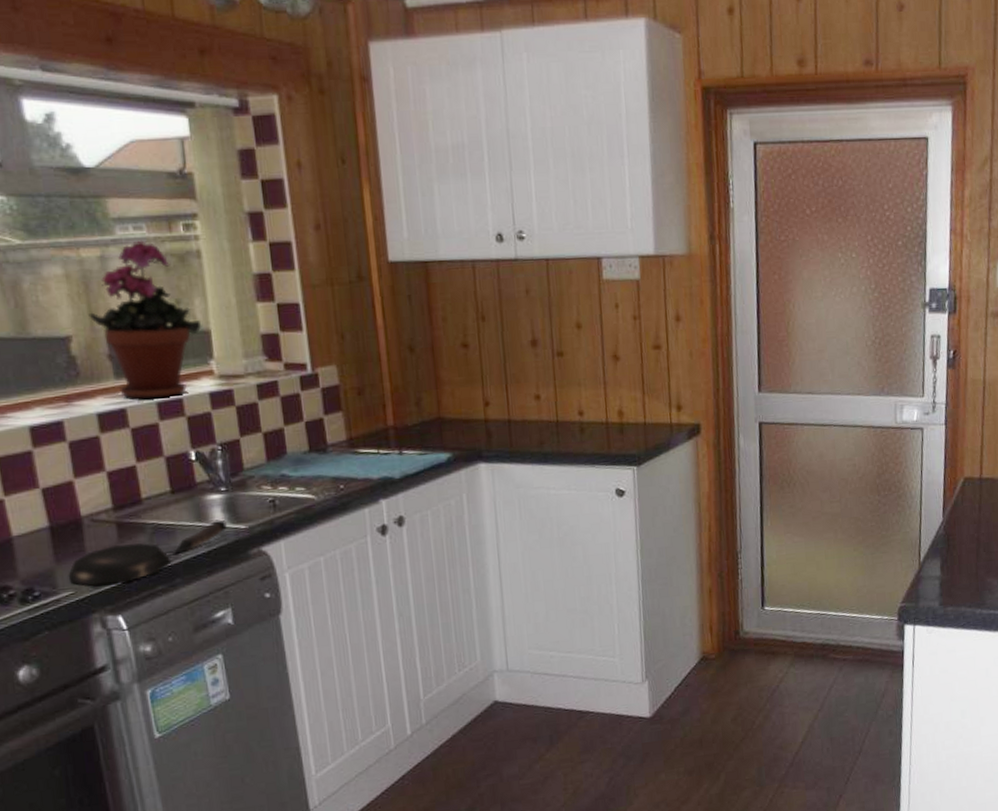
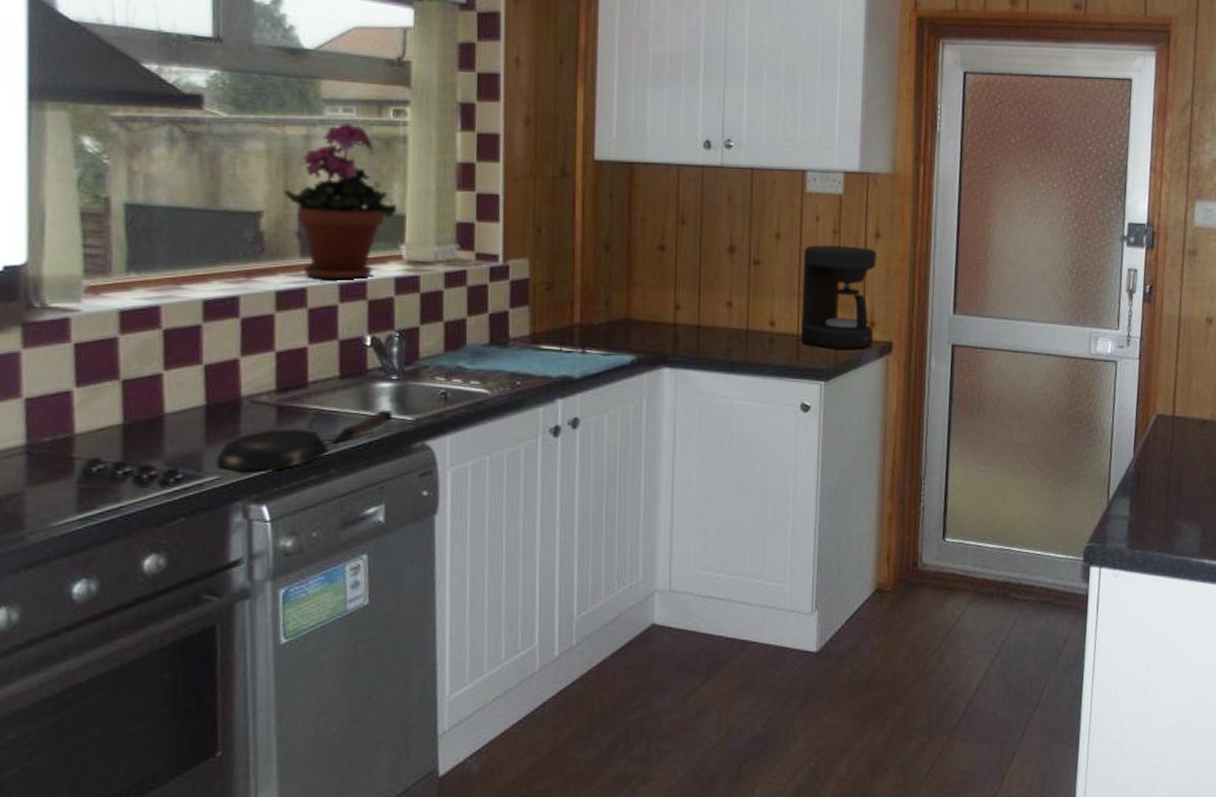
coffee maker: none [606,331,682,435] -> present [800,245,876,350]

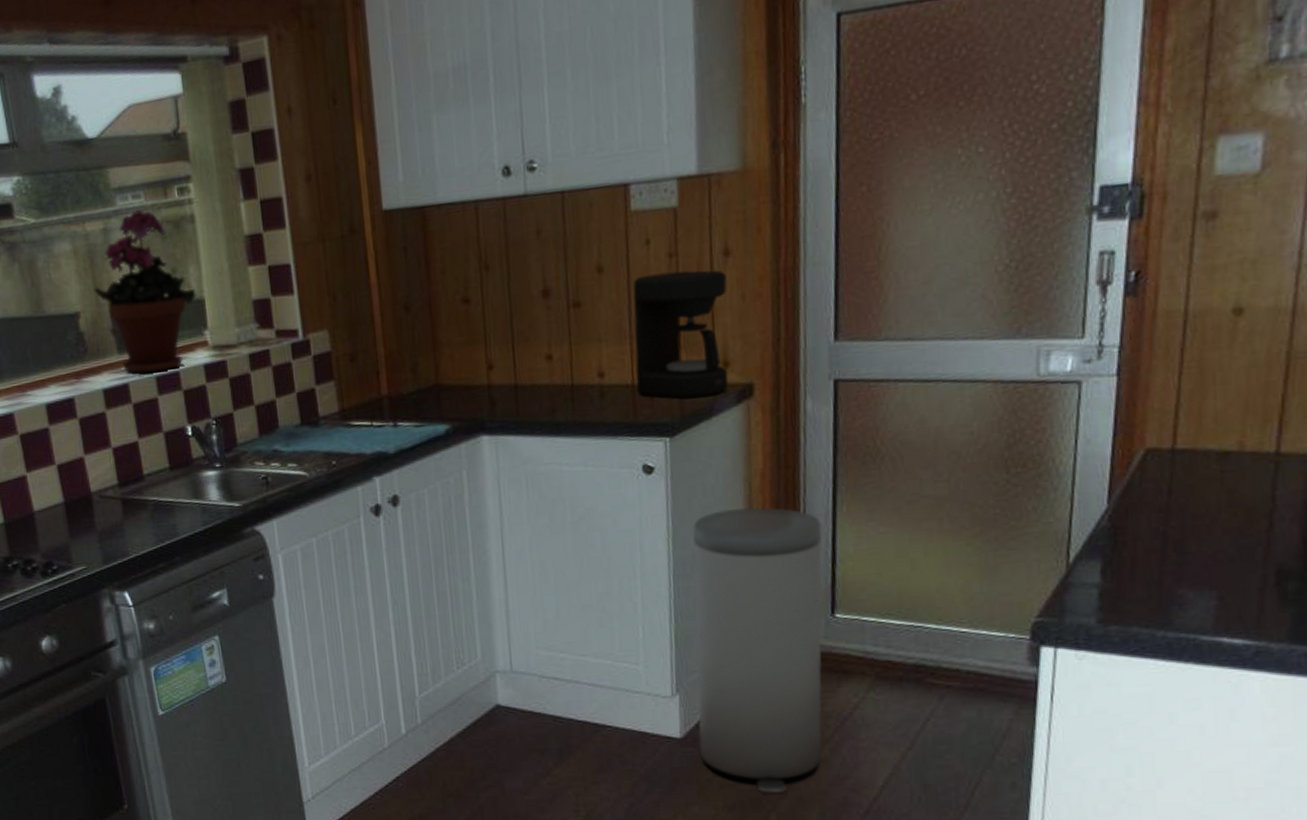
frying pan: present [216,409,393,472] -> none [81,497,222,562]
pedal bin: none [831,445,939,702] -> present [693,507,823,794]

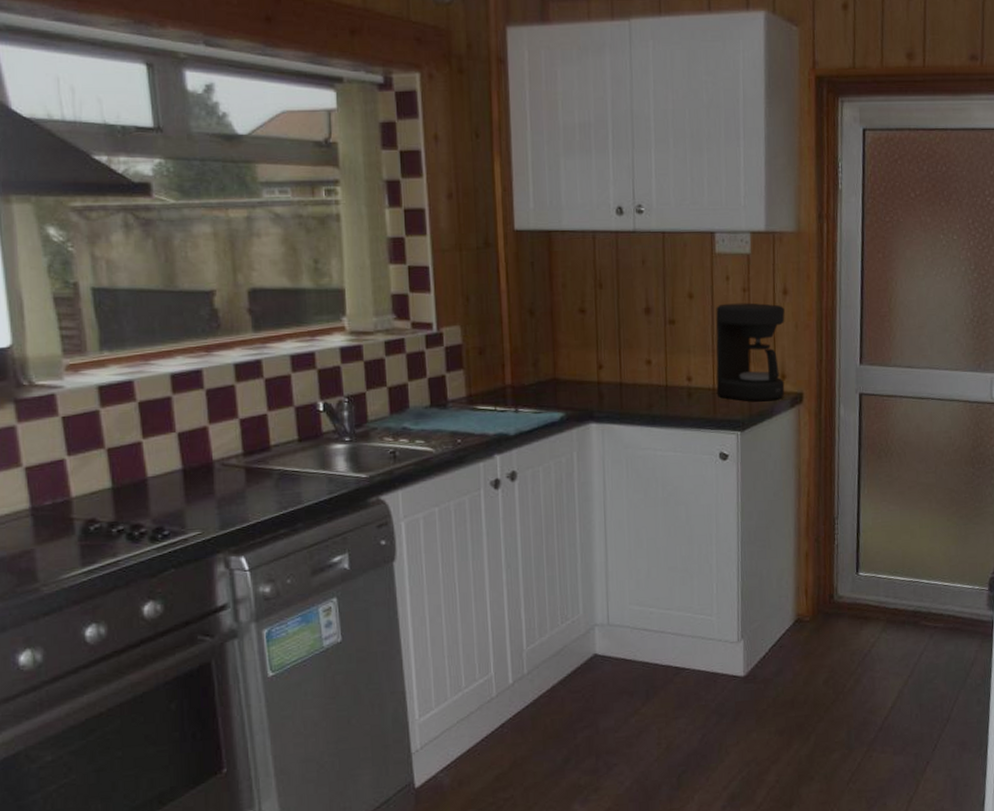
potted plant: present [94,209,197,375] -> none [232,203,337,353]
pedal bin: present [693,507,823,794] -> none [756,489,851,719]

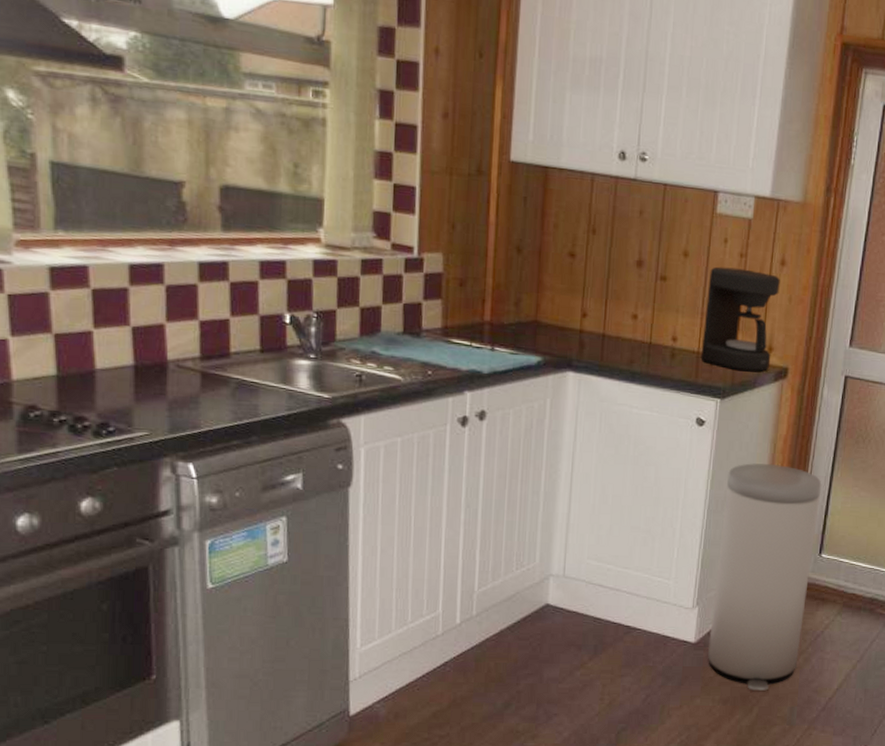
pedal bin: none [756,489,851,719] -> present [707,463,822,692]

